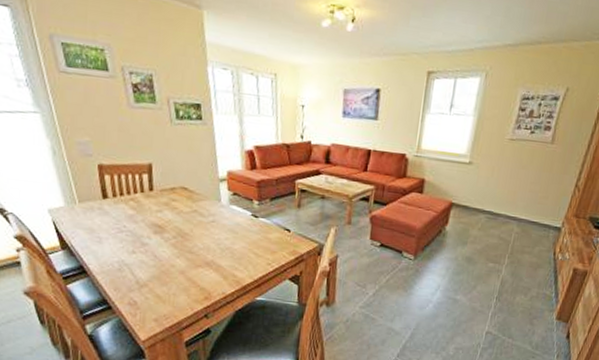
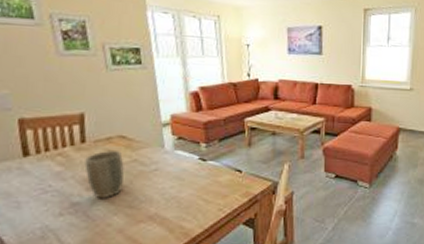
plant pot: none [152,199,186,243] -> present [84,149,124,199]

